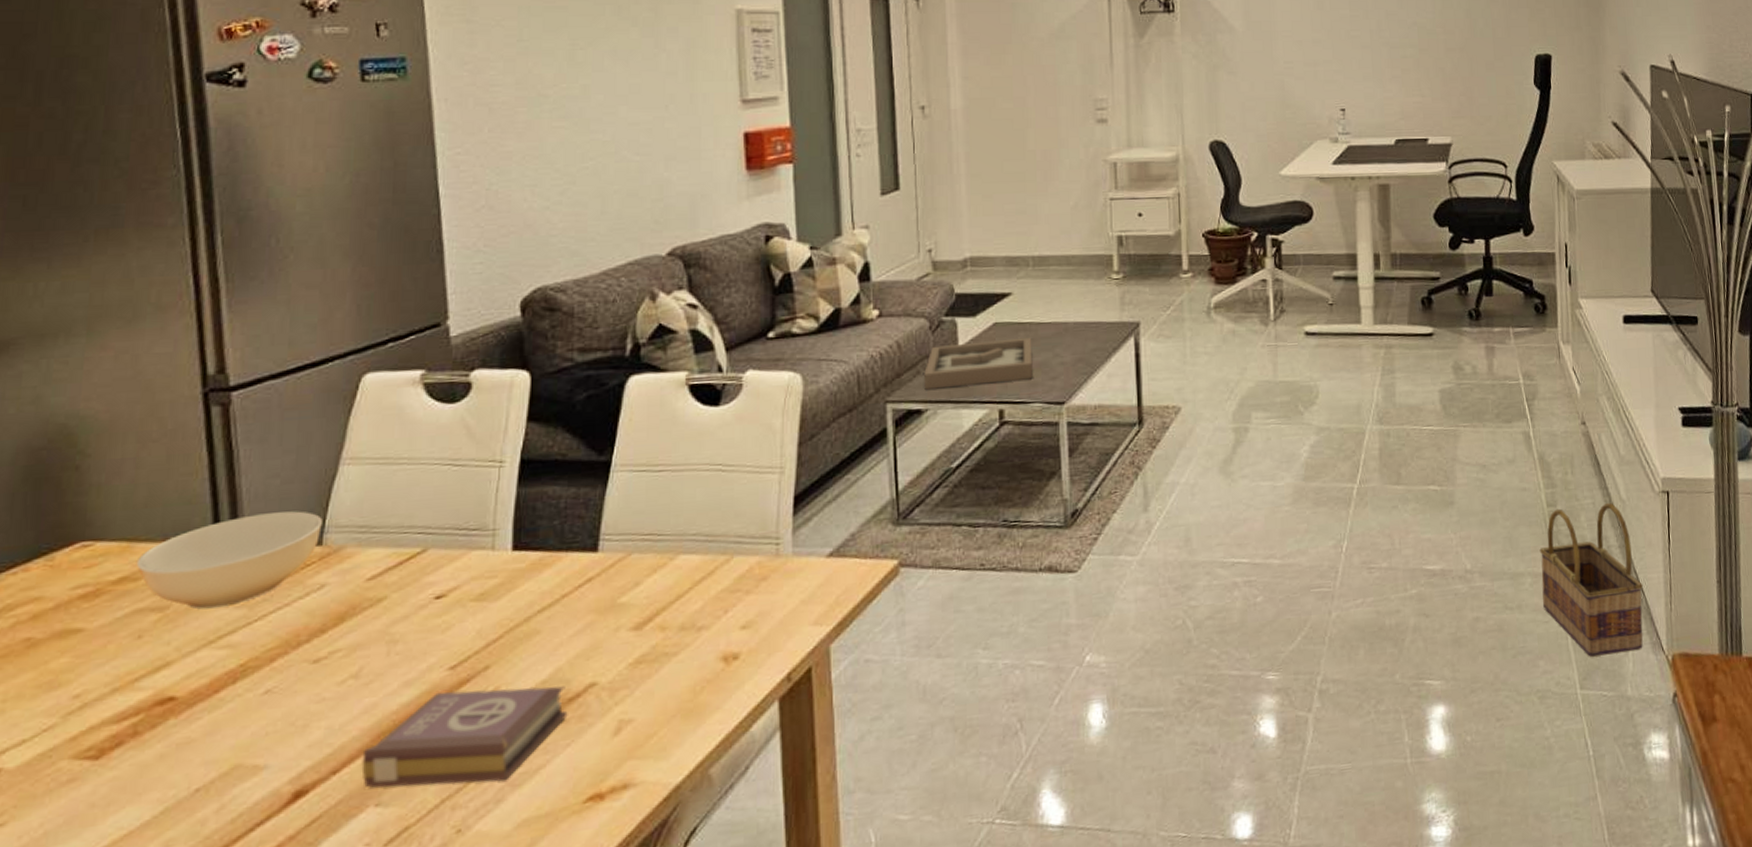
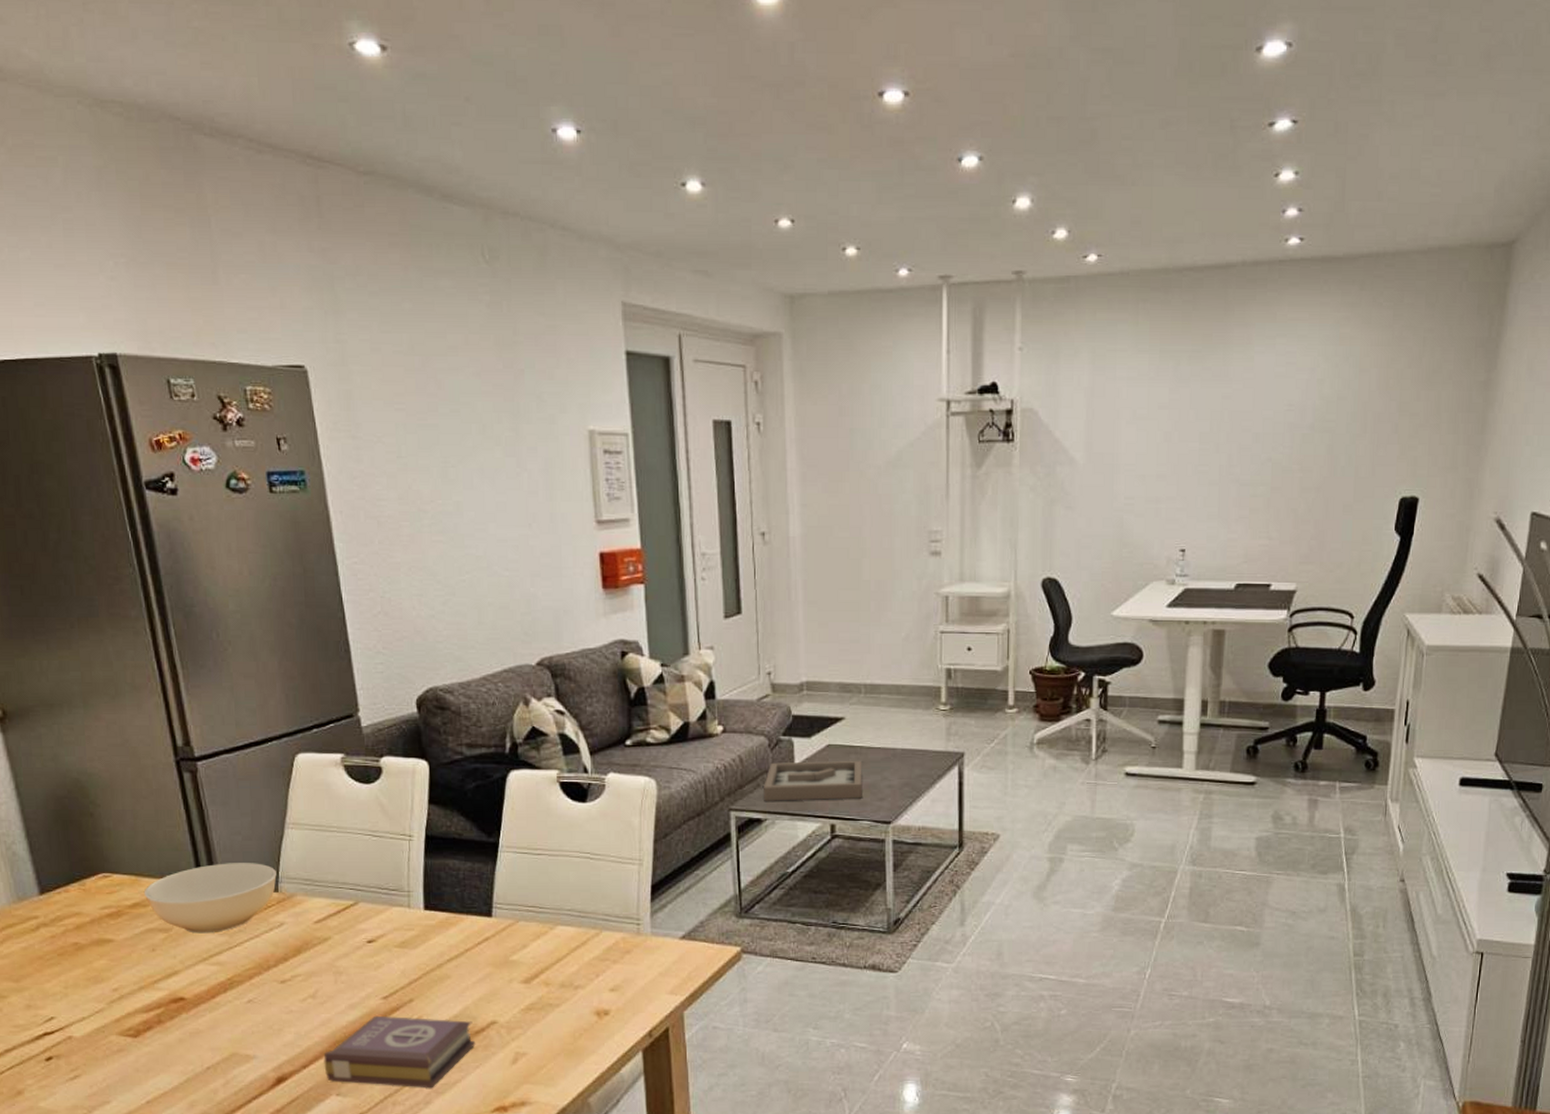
basket: present [1539,502,1643,657] -> none [1337,957,1442,1095]

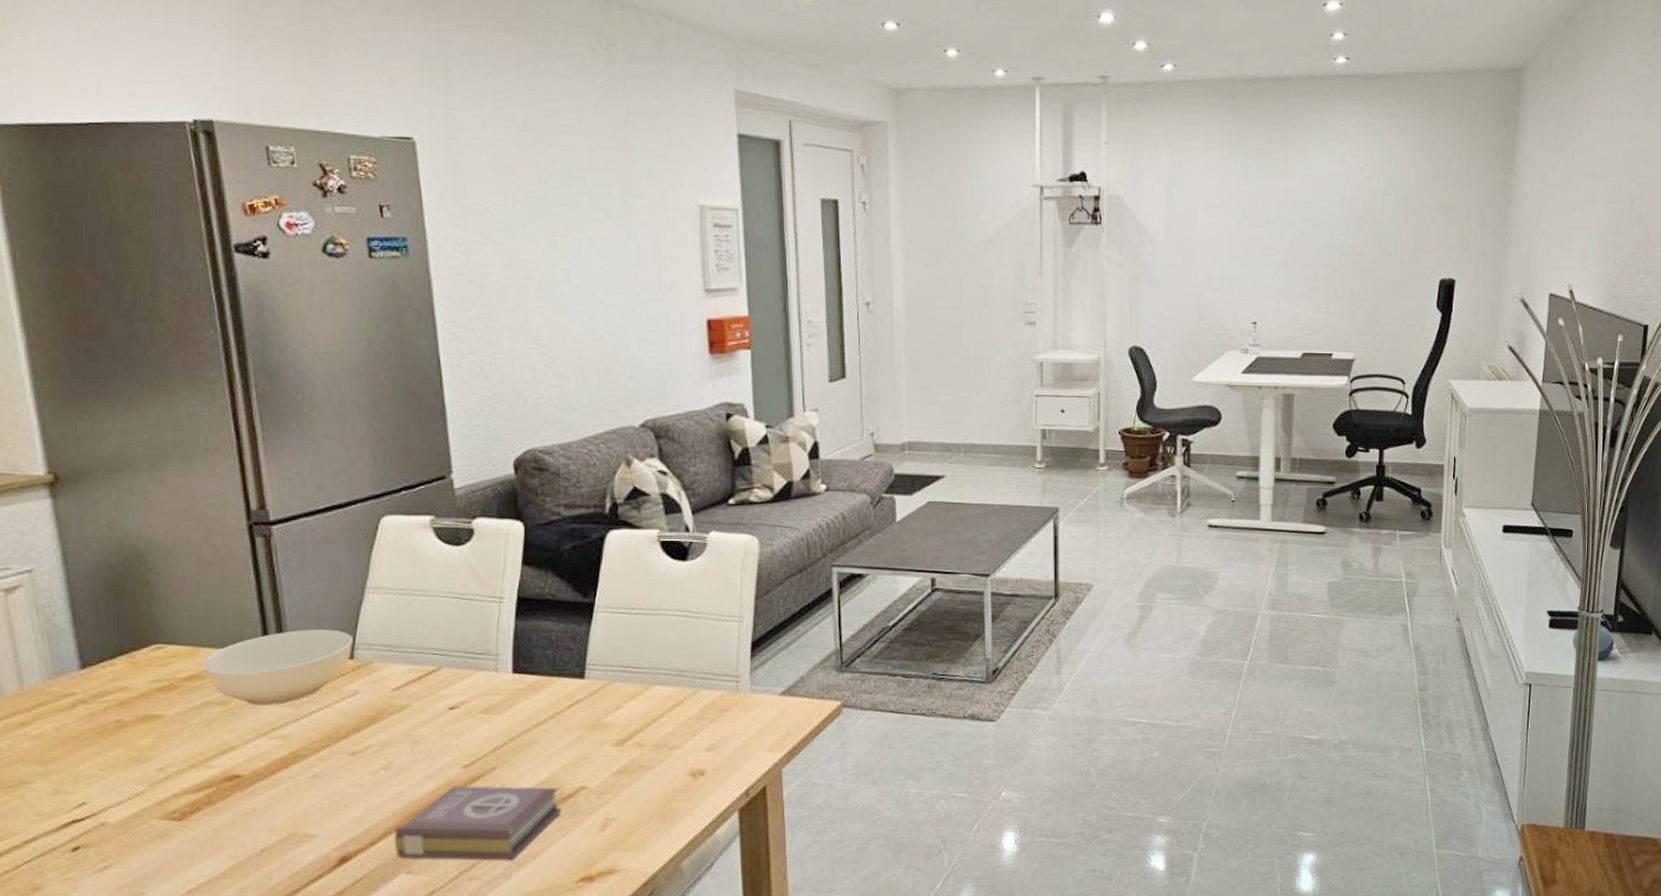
decorative tray: present [764,760,862,801] -> none [866,516,962,557]

